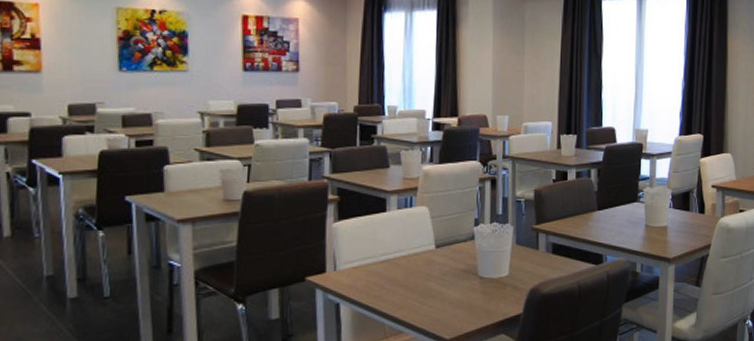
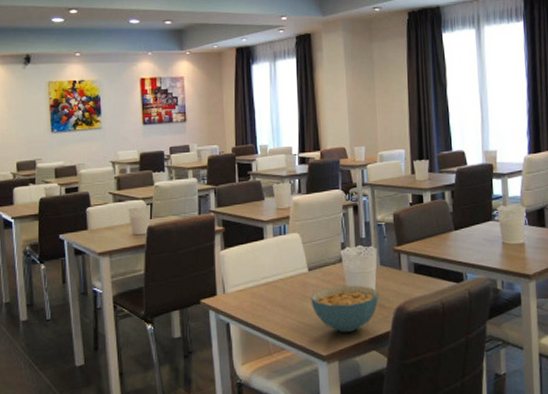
cereal bowl: none [436,264,512,314] -> present [310,285,379,332]

